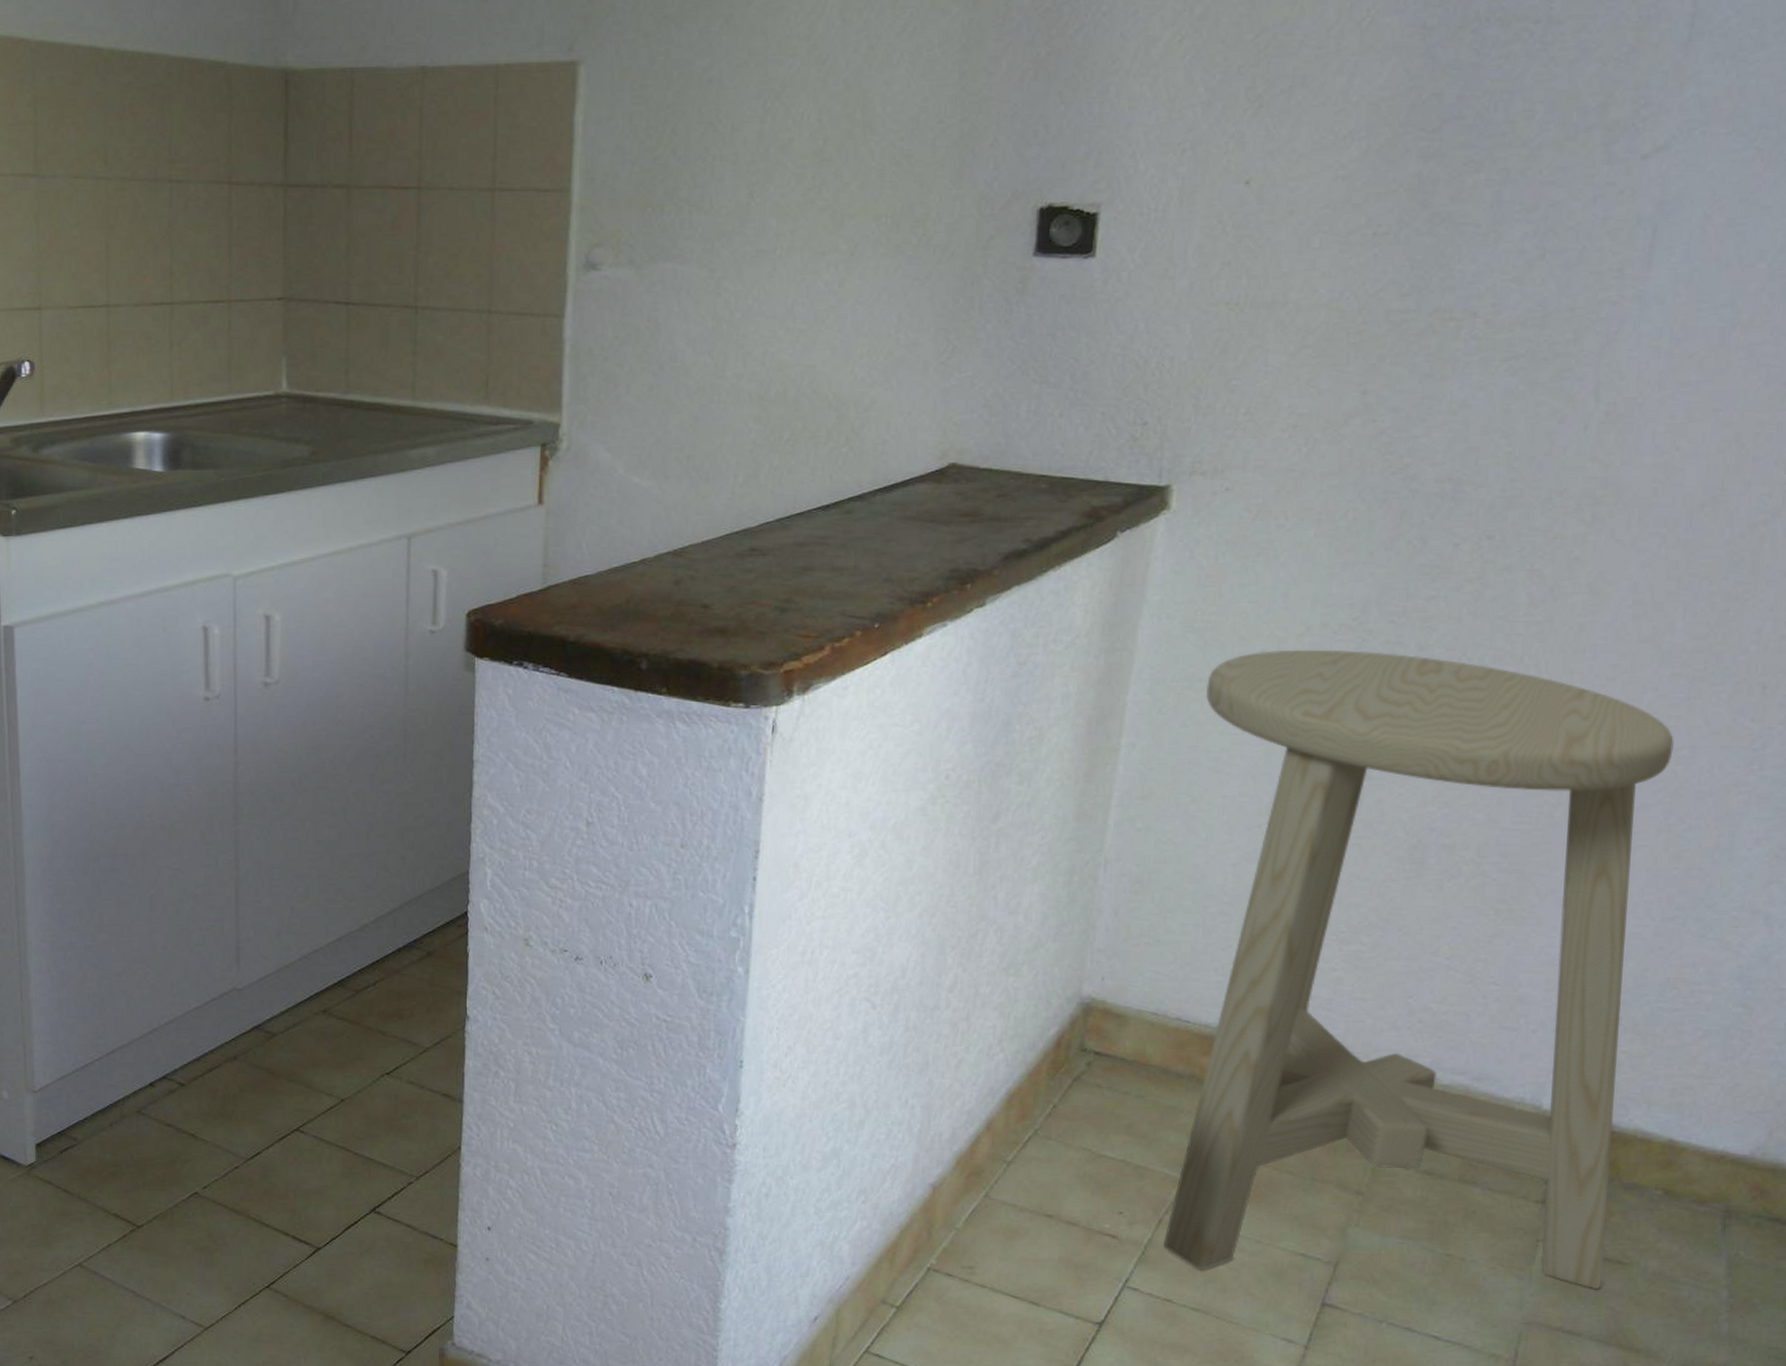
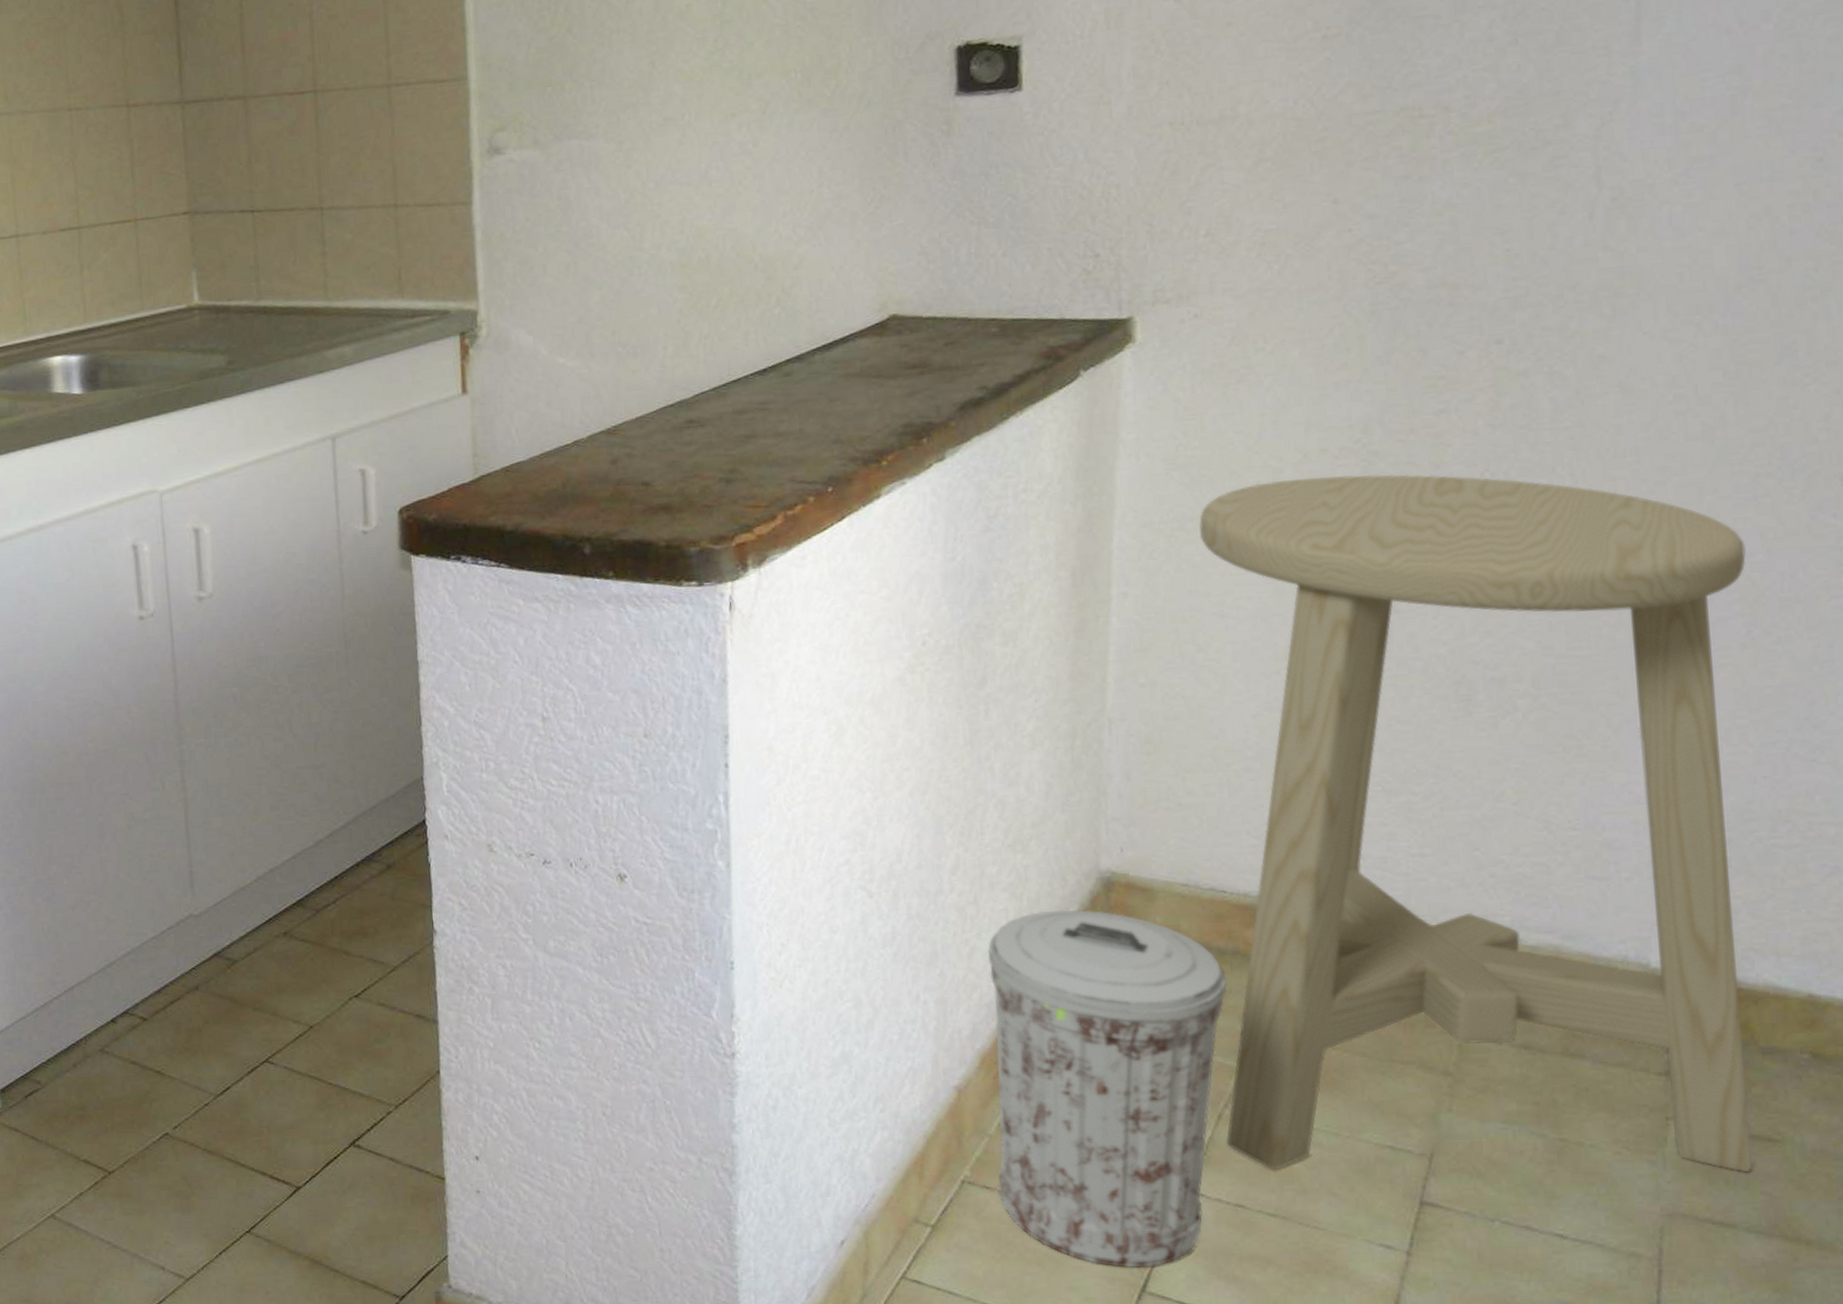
trash can: none [960,1029,1181,1351] -> present [988,909,1227,1268]

